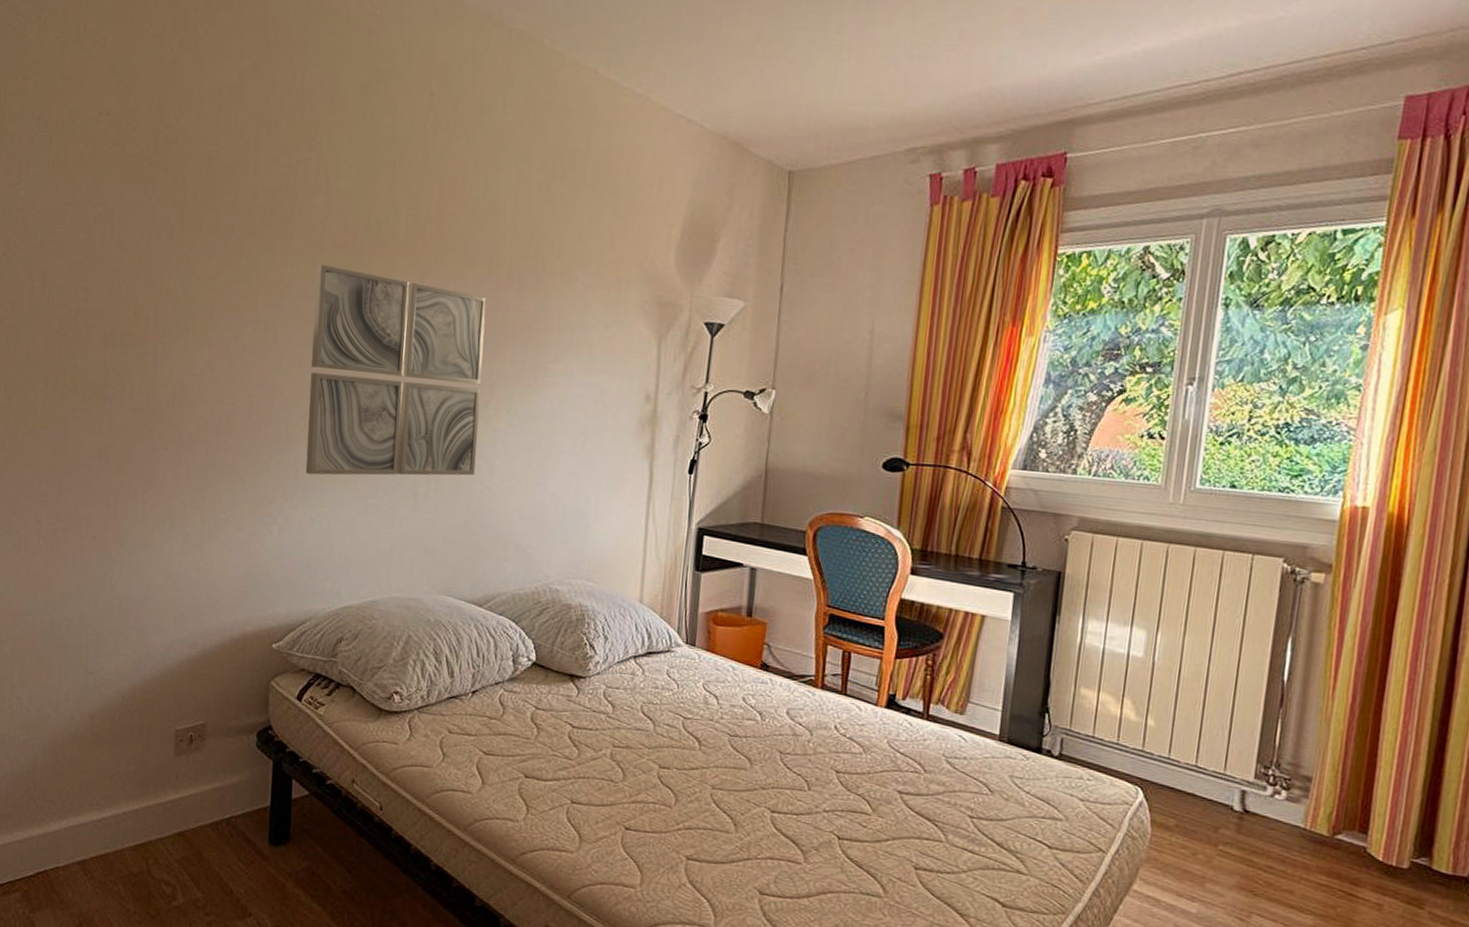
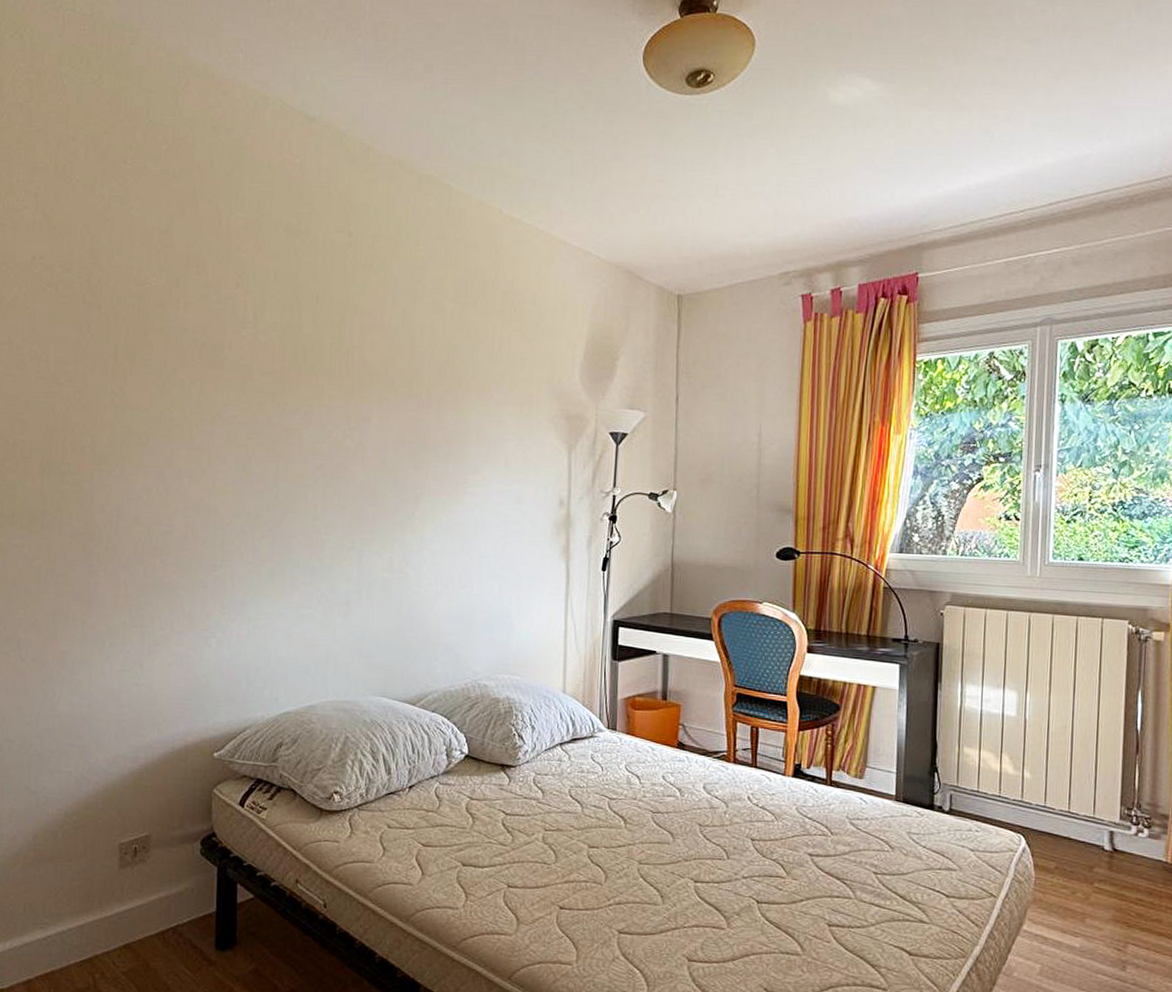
wall art: present [305,264,487,476] -> none [241,391,409,589]

